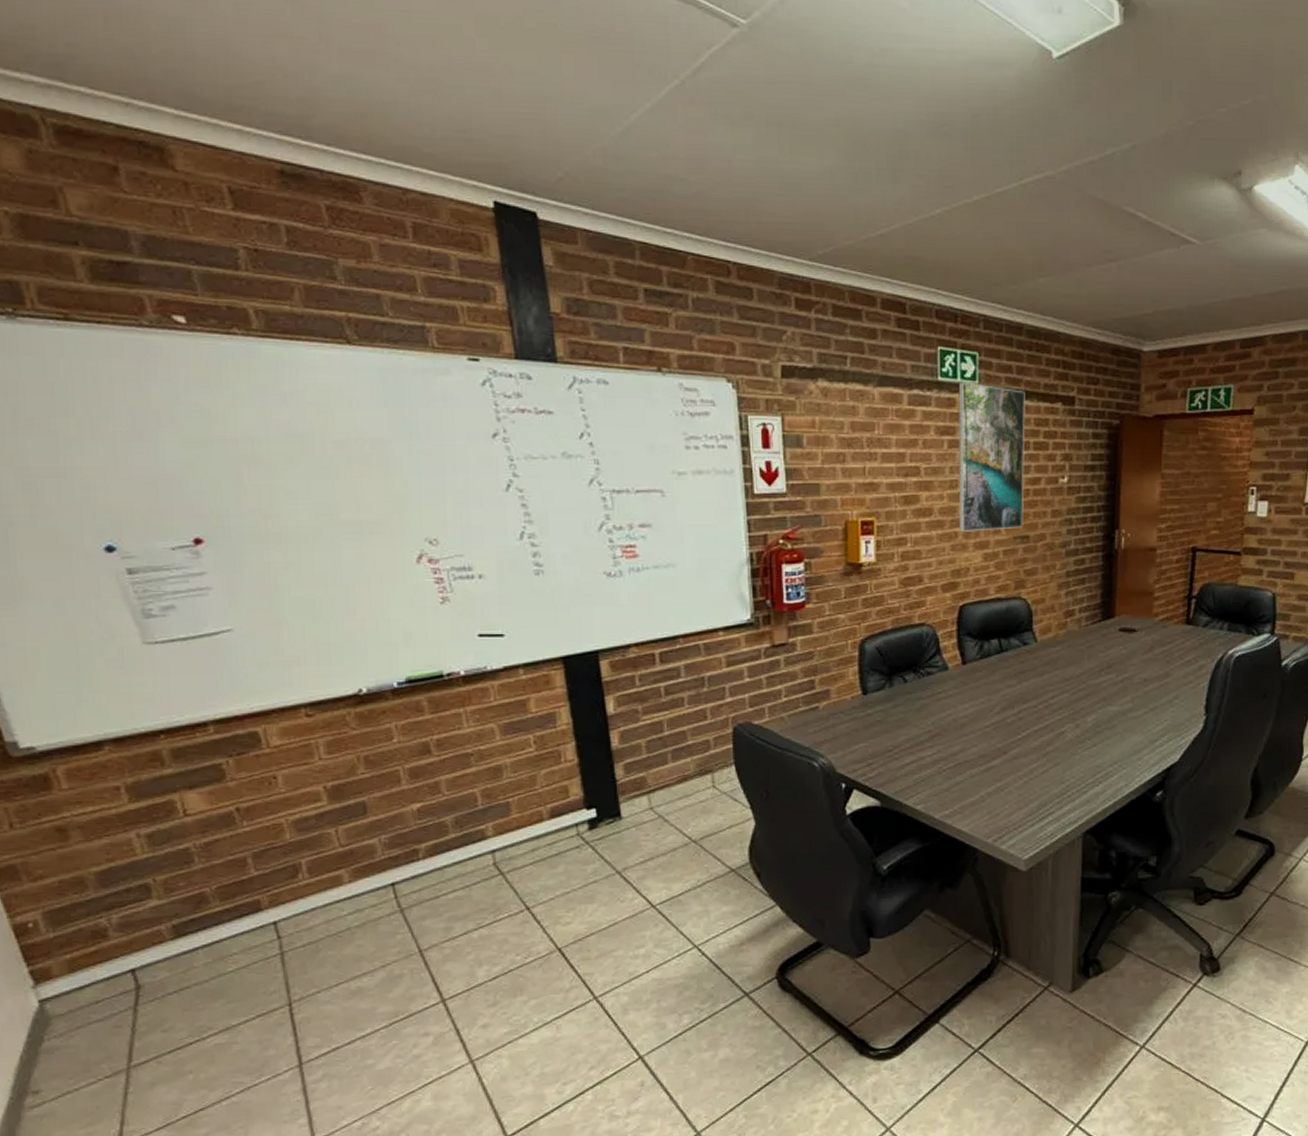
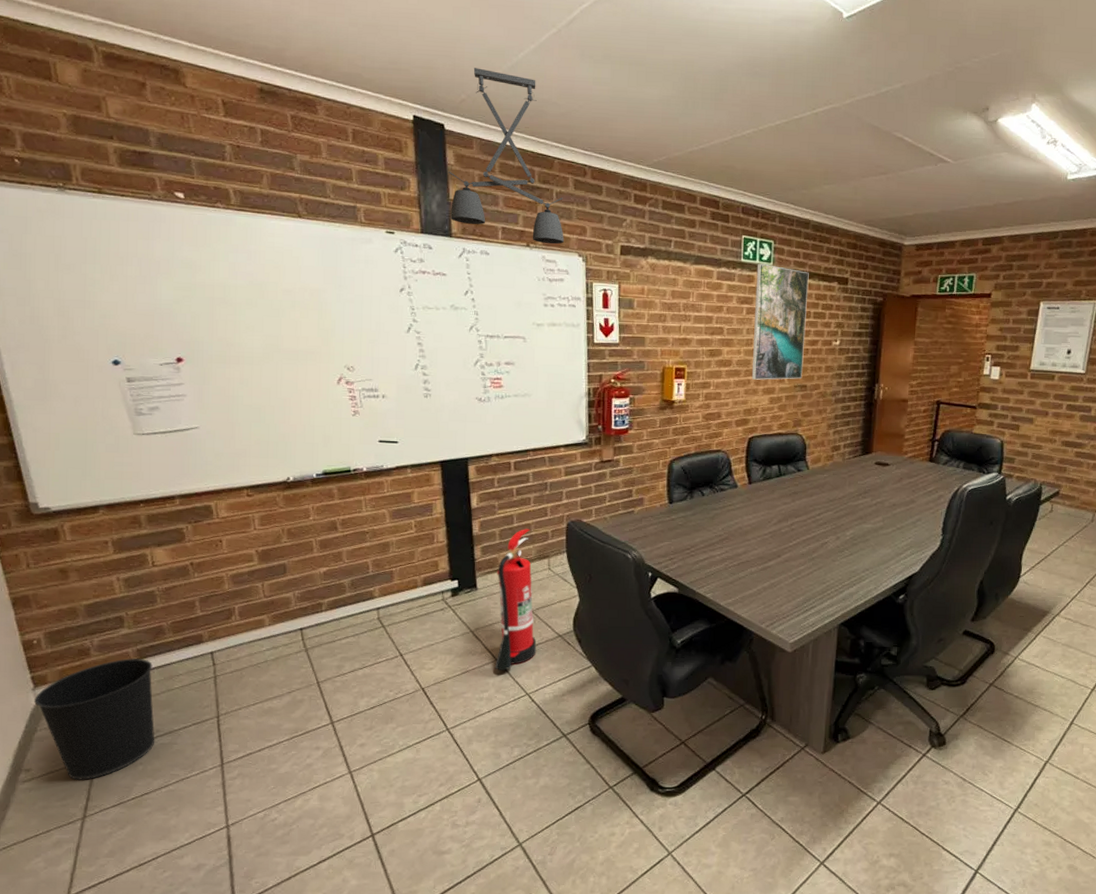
wastebasket: none [36,937,208,1100] -> present [34,658,155,780]
ceiling light fixture: none [547,135,706,367] -> present [449,68,564,245]
fire extinguisher: none [646,737,704,919] -> present [494,529,537,671]

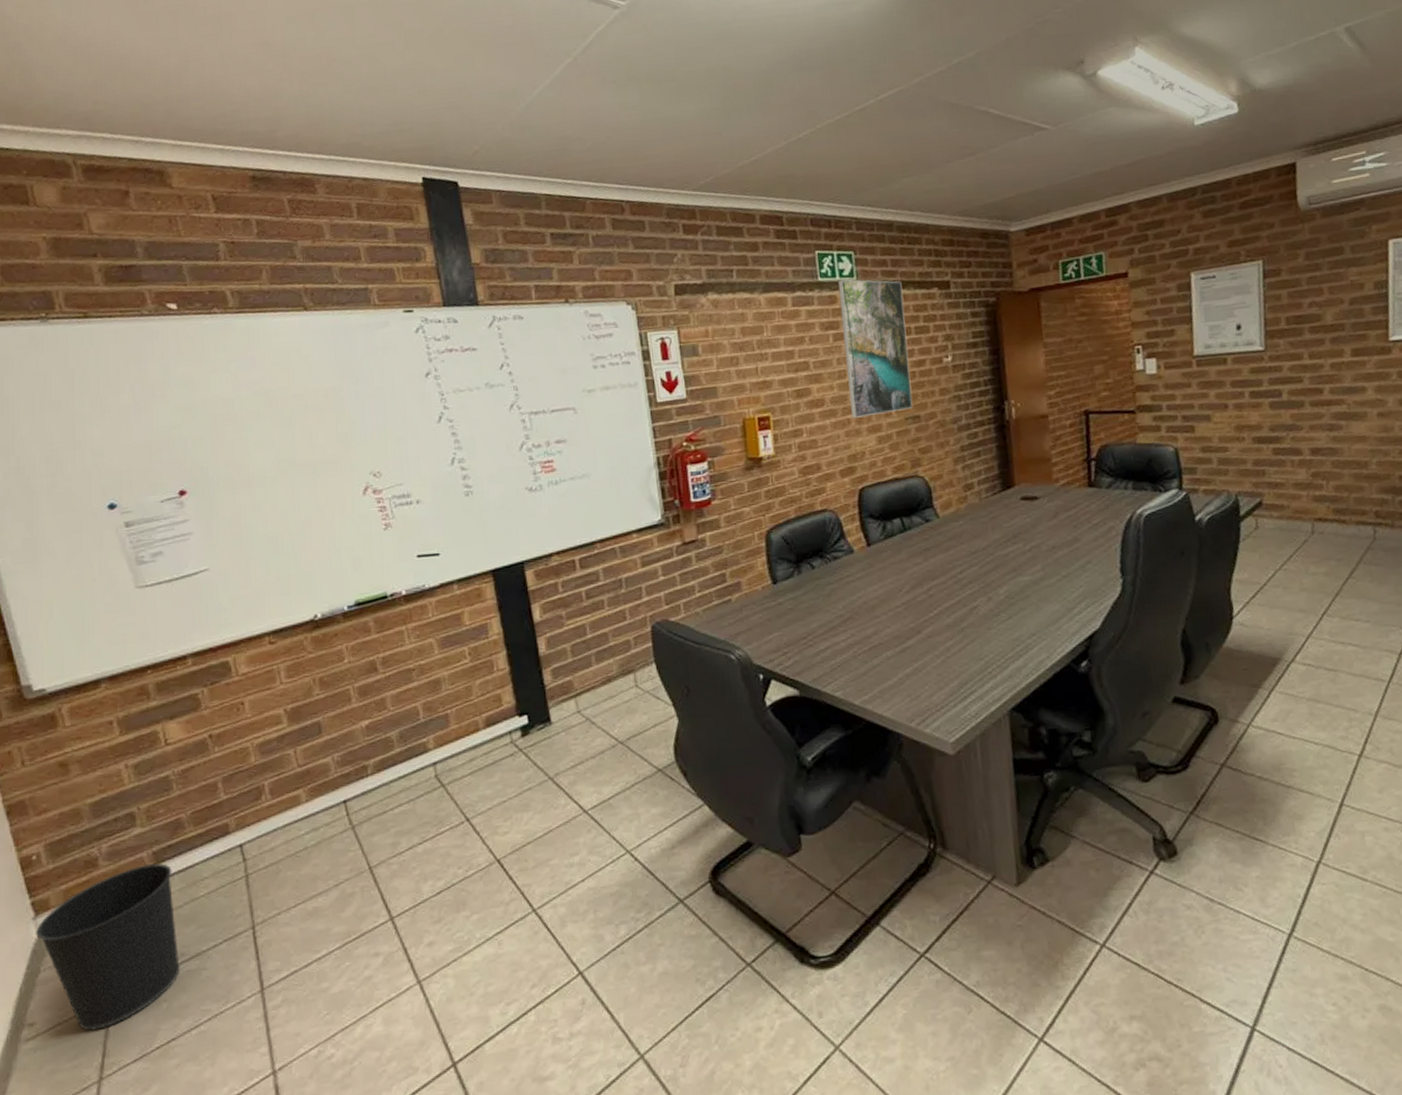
ceiling light fixture: present [449,68,564,245] -> none [468,114,608,297]
fire extinguisher: present [494,529,537,671] -> none [573,639,633,825]

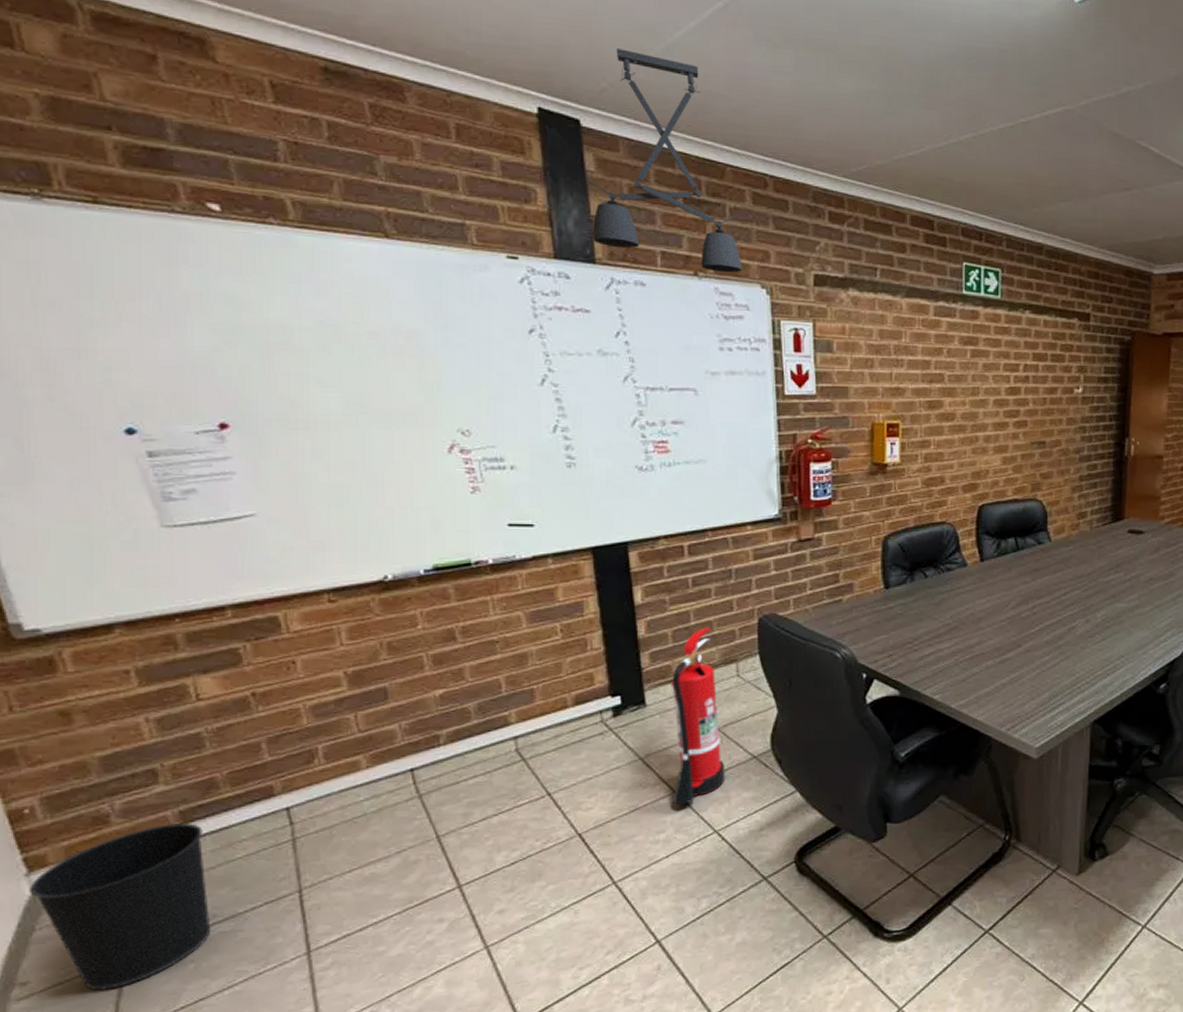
ceiling light fixture: none [468,114,608,297] -> present [588,48,742,273]
fire extinguisher: none [573,639,633,825] -> present [670,627,726,805]
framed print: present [837,279,913,418] -> none [979,296,1044,436]

